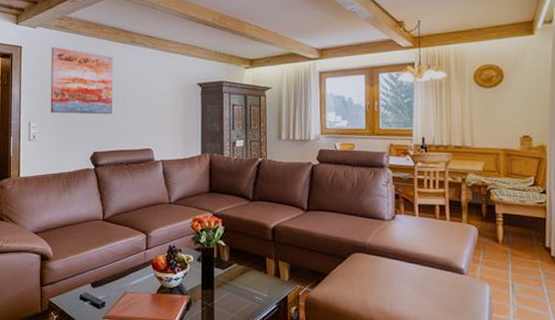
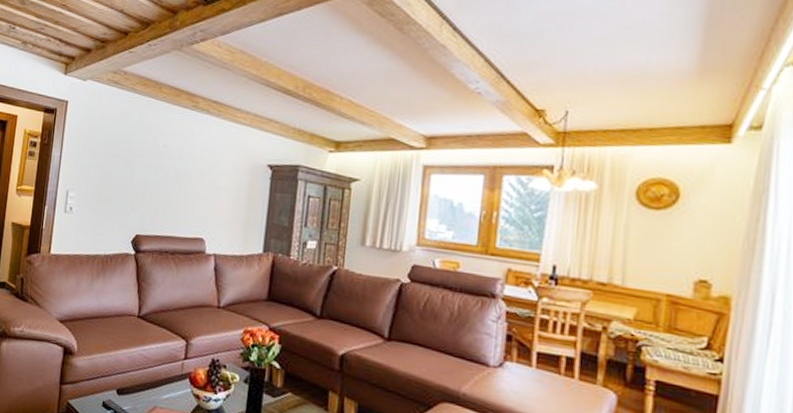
wall art: present [50,47,113,115] -> none [92,105,171,192]

